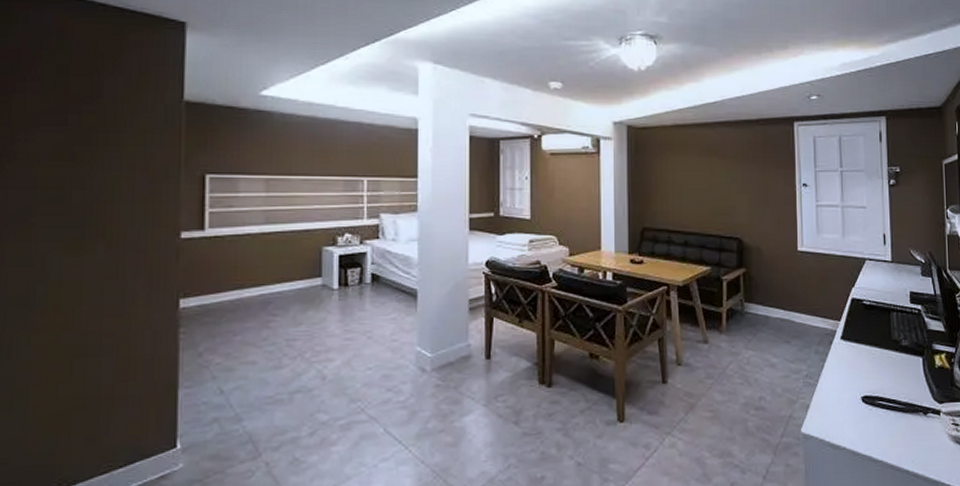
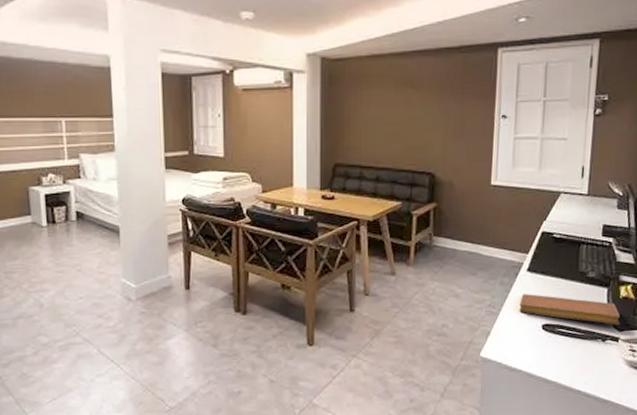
notebook: none [836,363,940,397] -> present [519,294,621,325]

